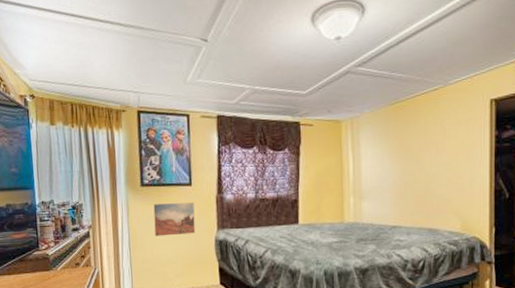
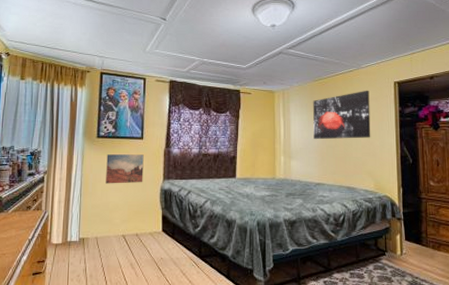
wall art: none [388,112,459,176] -> present [313,90,371,140]

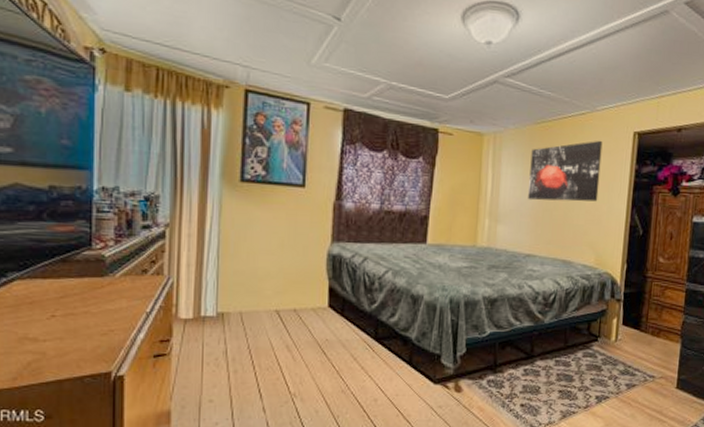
wall art: present [106,154,144,184] -> none [253,205,306,245]

